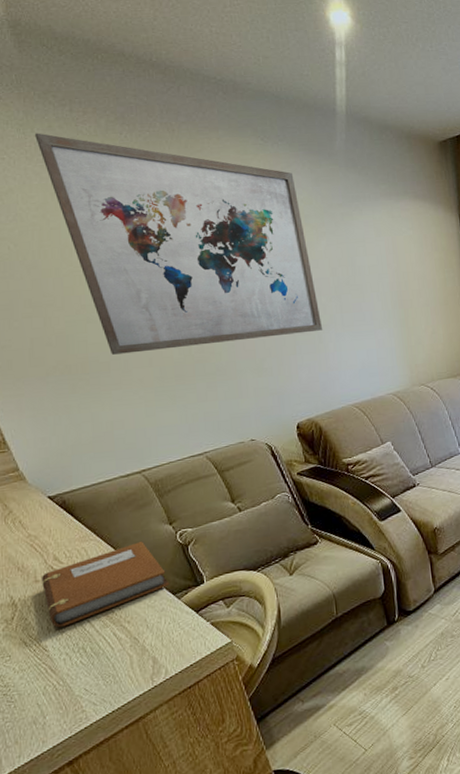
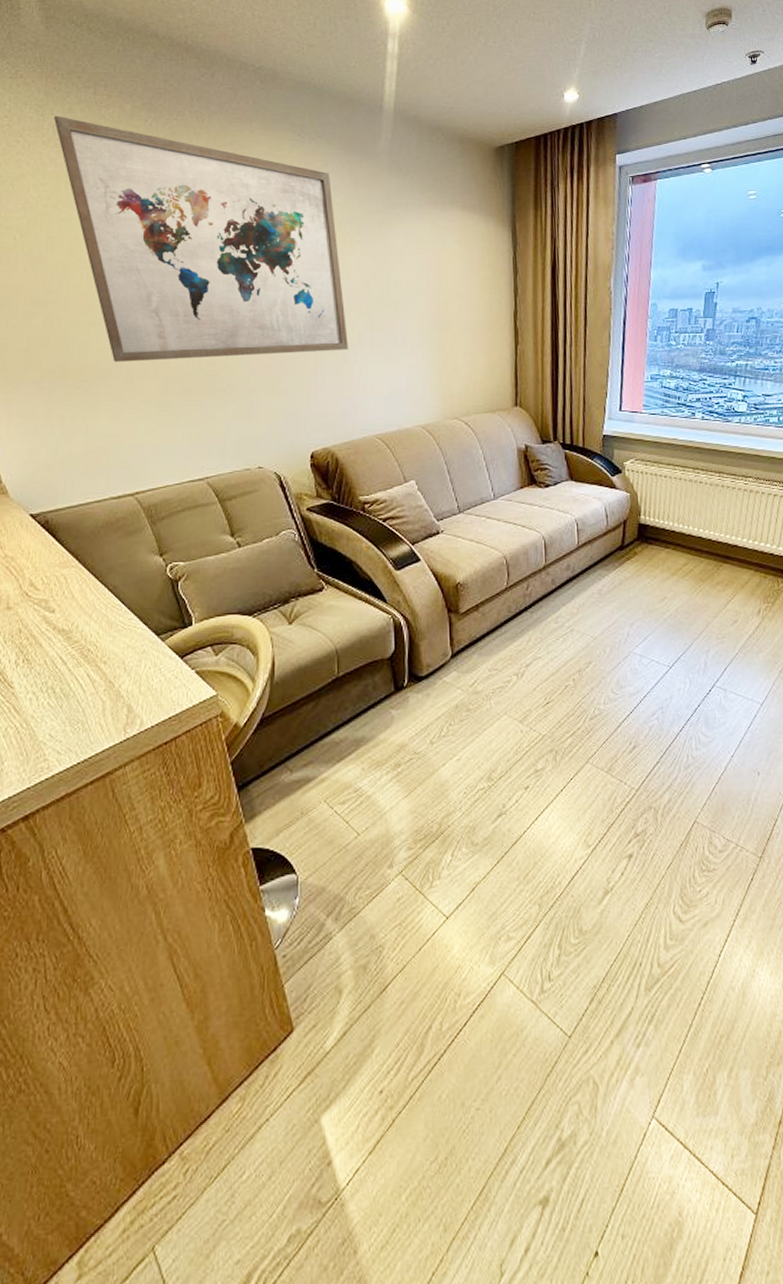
notebook: present [42,542,169,628] -> none [14,573,154,663]

